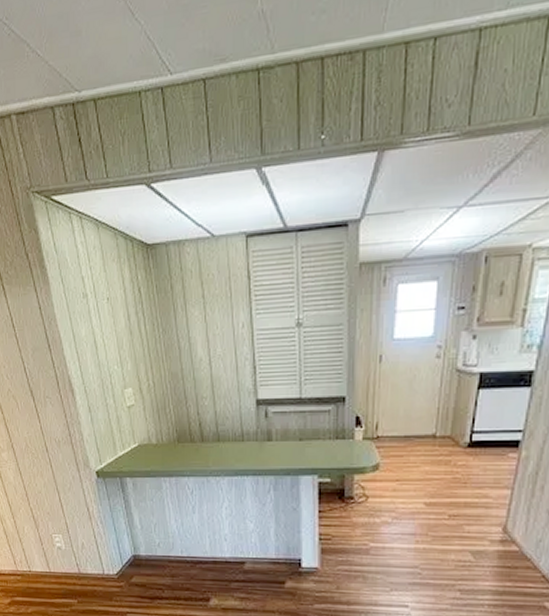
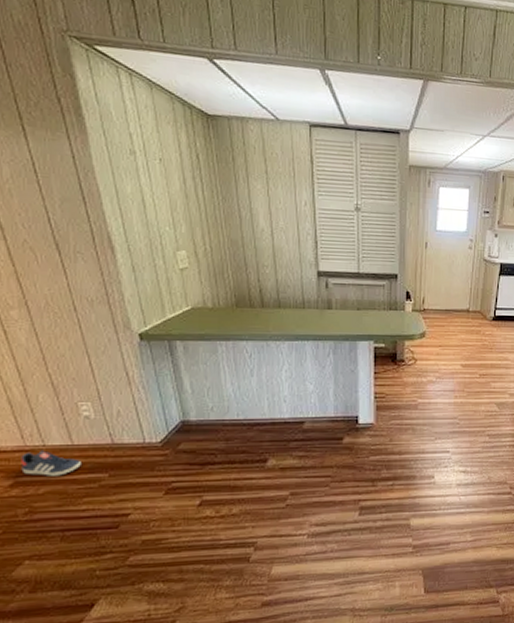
sneaker: none [15,575,57,599] -> present [21,450,81,476]

